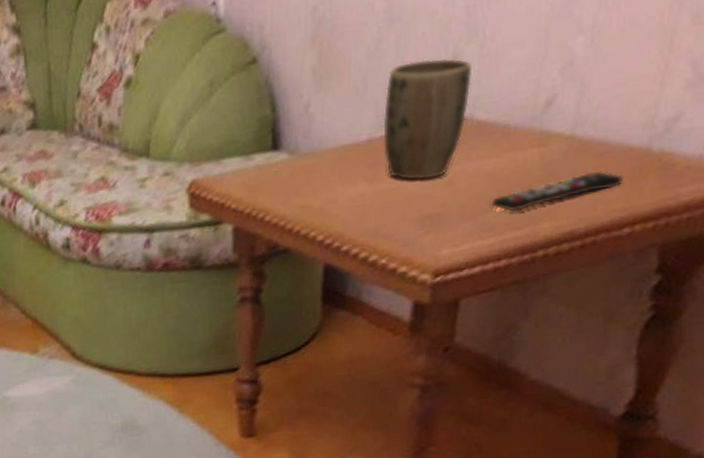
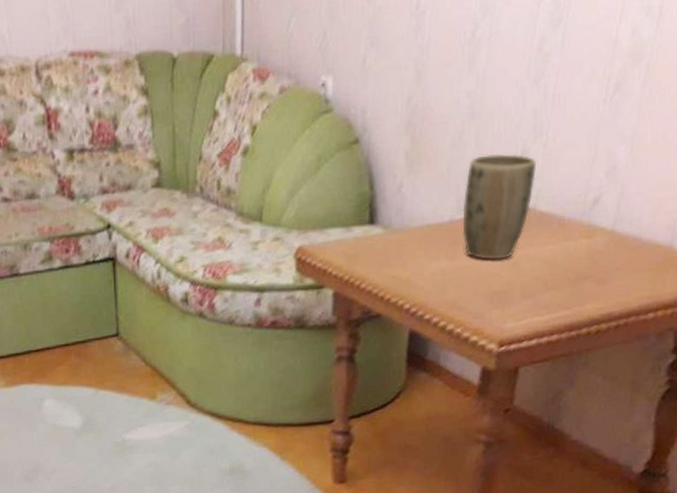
remote control: present [491,170,623,212] -> none [547,262,650,294]

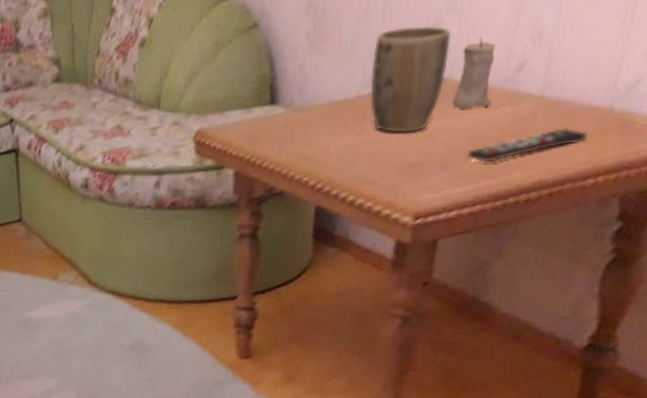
candle: none [536,169,575,240] -> present [452,37,495,110]
remote control: none [547,262,650,294] -> present [467,127,587,163]

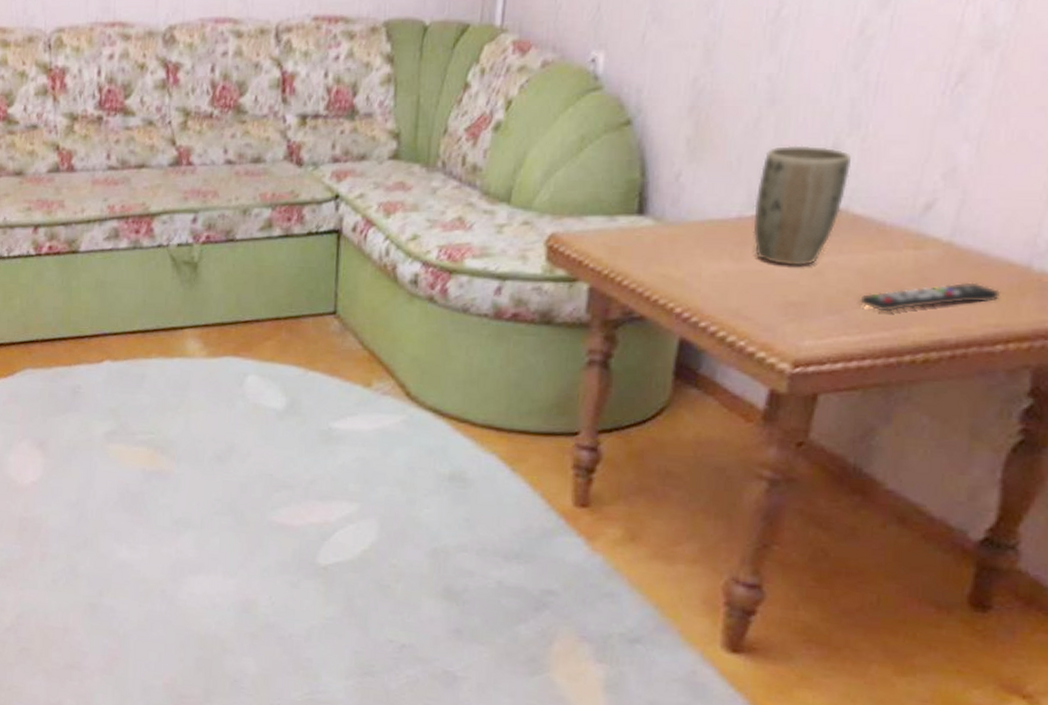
candle: present [452,37,495,110] -> none [847,167,901,247]

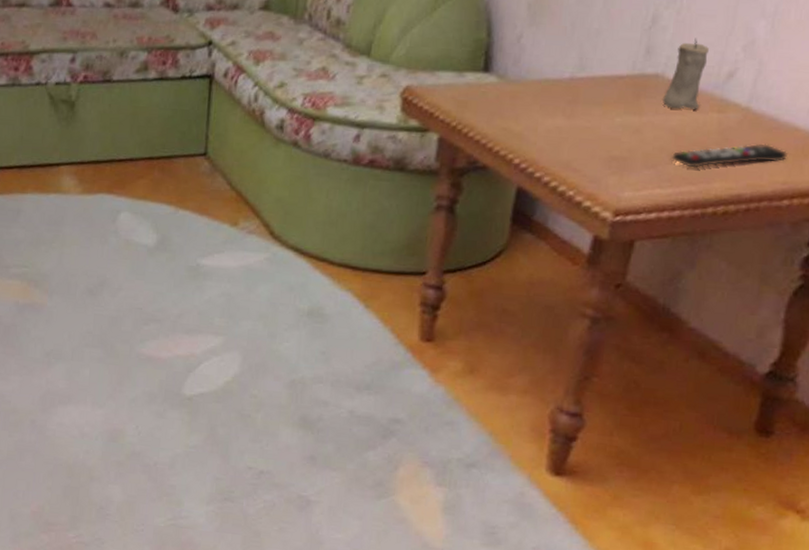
plant pot: present [752,145,851,266] -> none [582,14,668,125]
candle: none [847,167,901,247] -> present [663,38,709,109]

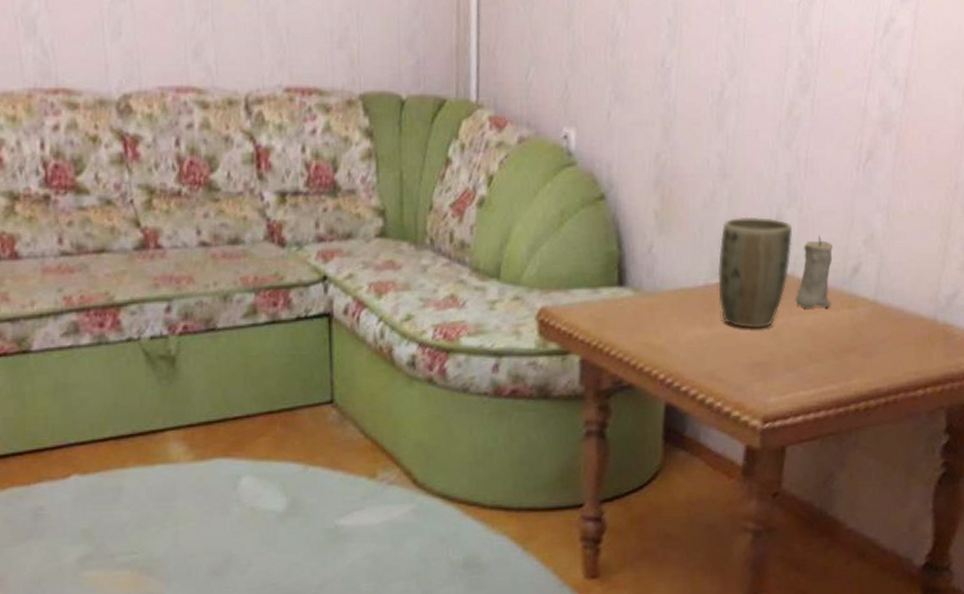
plant pot: none [582,14,668,125] -> present [717,216,792,329]
remote control: present [672,143,787,168] -> none [811,335,916,366]

